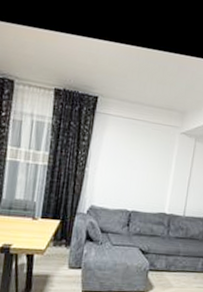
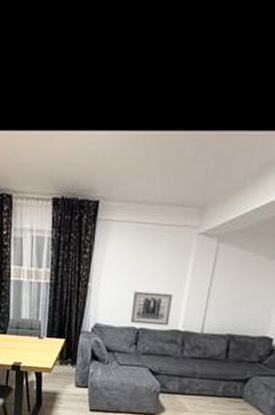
wall art: none [123,177,160,210] -> present [130,291,172,326]

